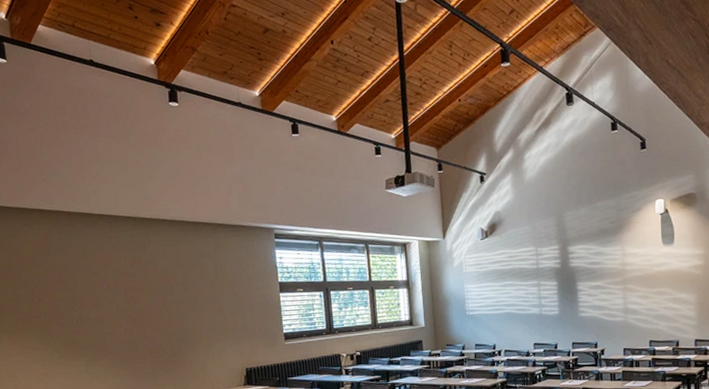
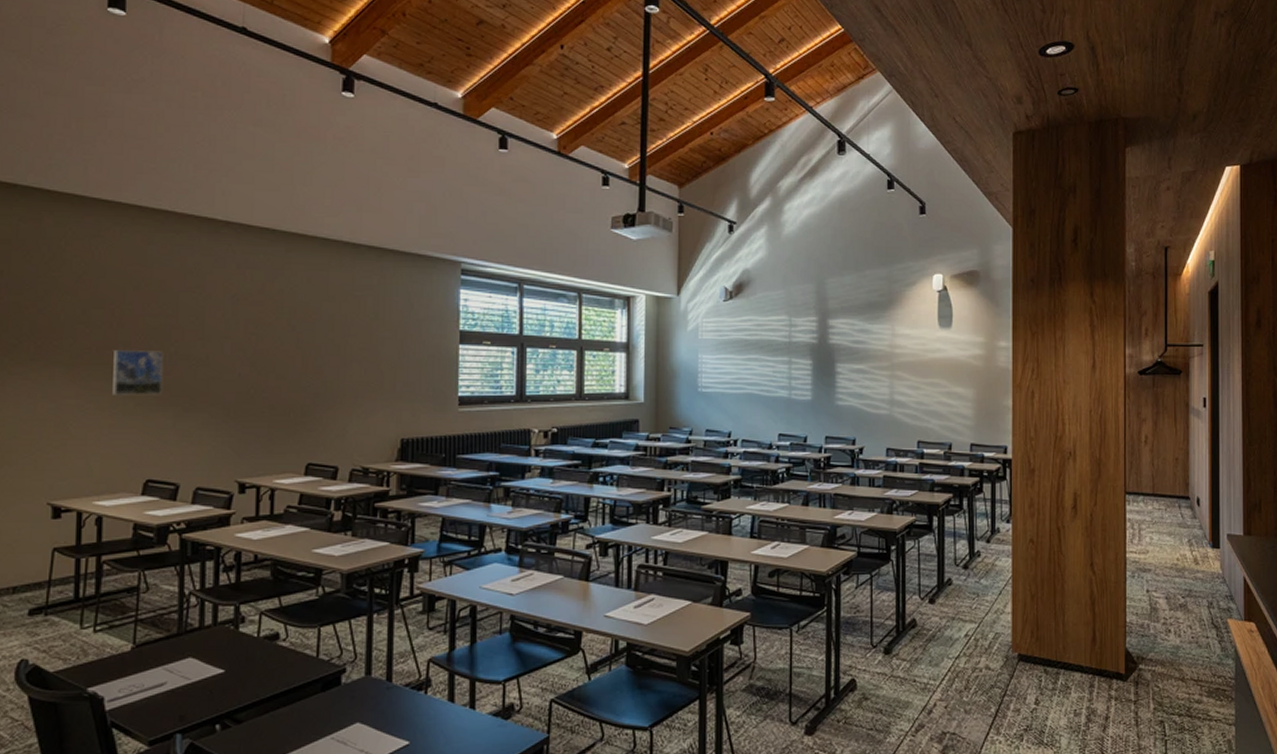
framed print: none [38,316,75,351] -> present [113,349,164,396]

